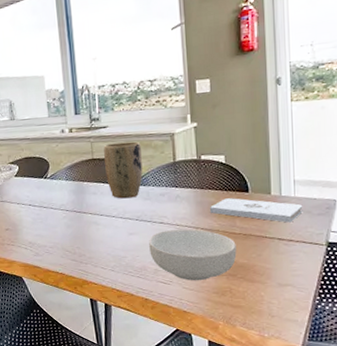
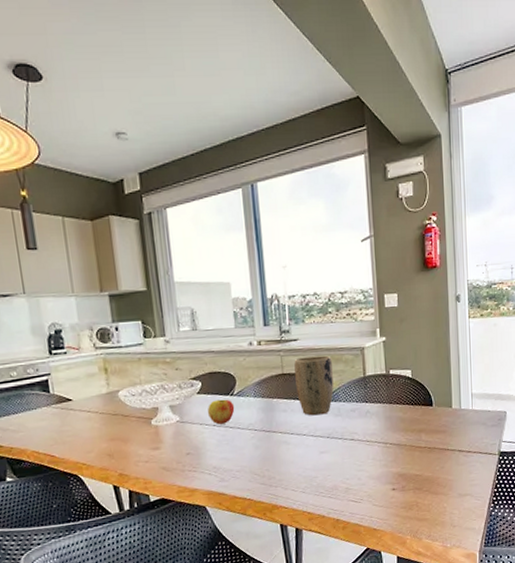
apple: none [24,181,48,204] -> present [208,399,235,425]
cereal bowl: present [149,229,237,281] -> none [340,444,422,498]
notepad: present [209,198,303,223] -> none [397,412,479,435]

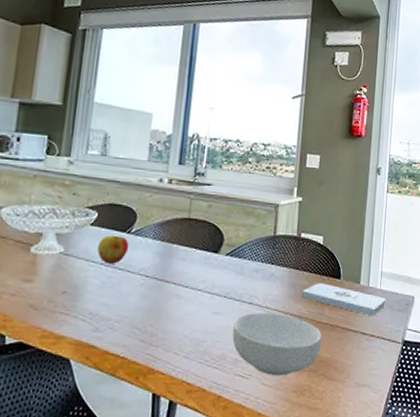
plant pot: present [294,355,334,416] -> none [200,204,243,270]
cereal bowl: none [340,444,422,498] -> present [232,313,322,376]
notepad: none [397,412,479,435] -> present [301,283,386,316]

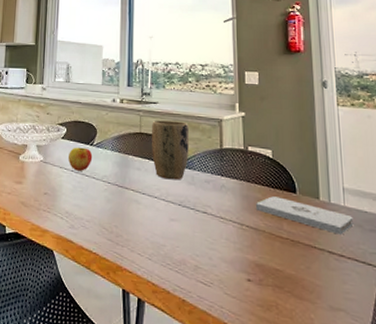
plant pot: none [200,204,243,270] -> present [152,120,189,180]
cereal bowl: present [232,313,322,376] -> none [191,222,284,288]

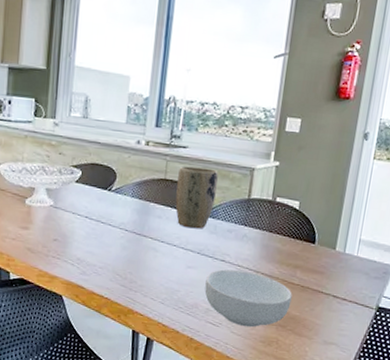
apple: present [68,147,93,171] -> none [82,192,110,218]
cereal bowl: none [191,222,284,288] -> present [205,269,292,328]
notepad: present [255,196,354,235] -> none [273,246,363,282]

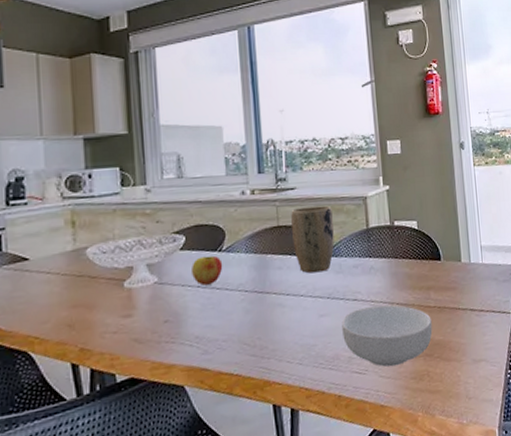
apple: none [82,192,110,218] -> present [192,255,223,286]

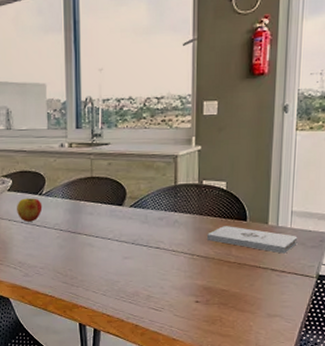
plant pot: present [291,205,335,274] -> none [104,161,142,221]
cereal bowl: present [342,305,433,367] -> none [143,256,230,309]
notepad: none [404,267,491,292] -> present [206,226,298,254]

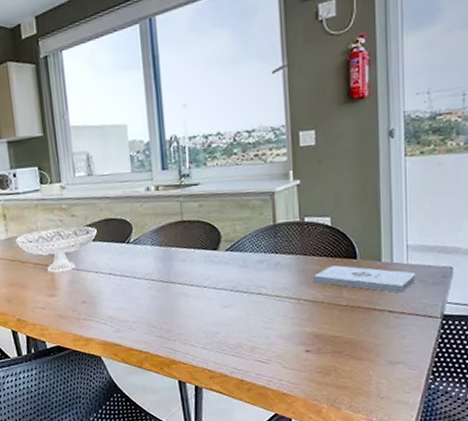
apple: present [17,198,43,222] -> none [103,247,131,273]

